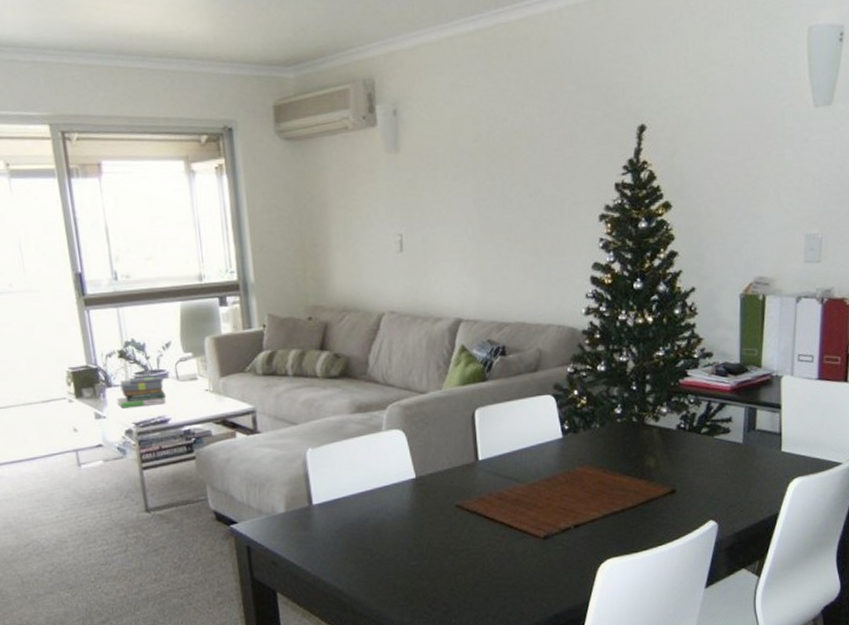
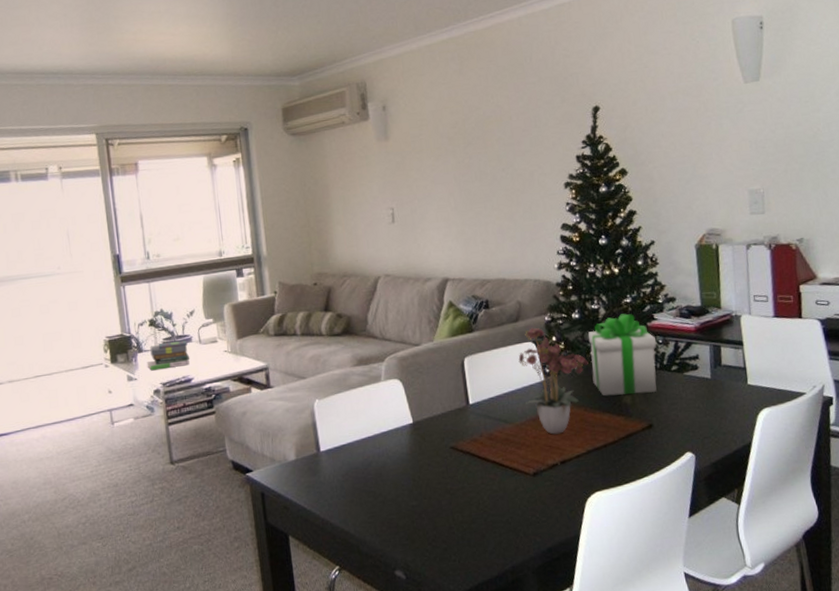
flower arrangement: none [535,379,612,496] -> present [518,327,589,435]
gift box: none [613,368,688,458] -> present [588,313,657,396]

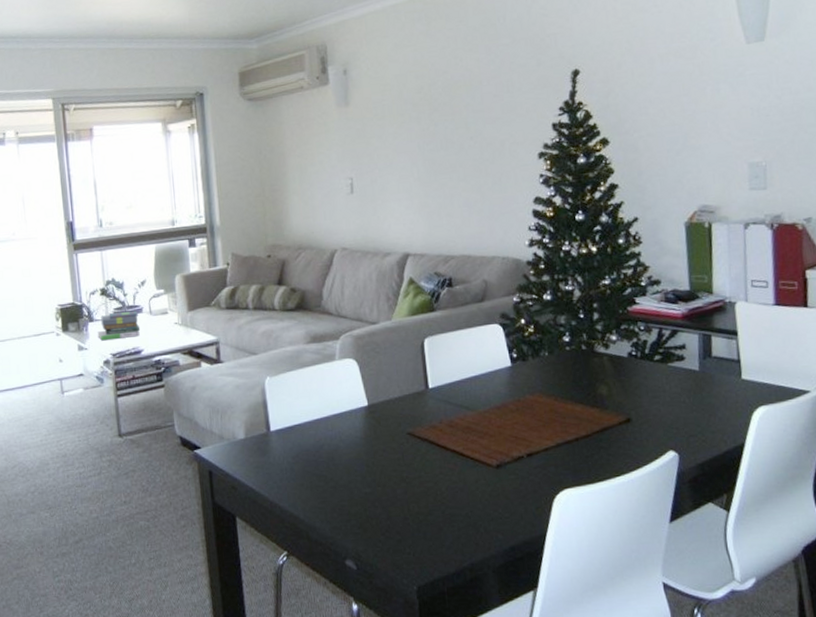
flower arrangement: present [518,327,589,435] -> none [483,308,561,425]
gift box: present [588,313,657,396] -> none [560,296,638,386]

